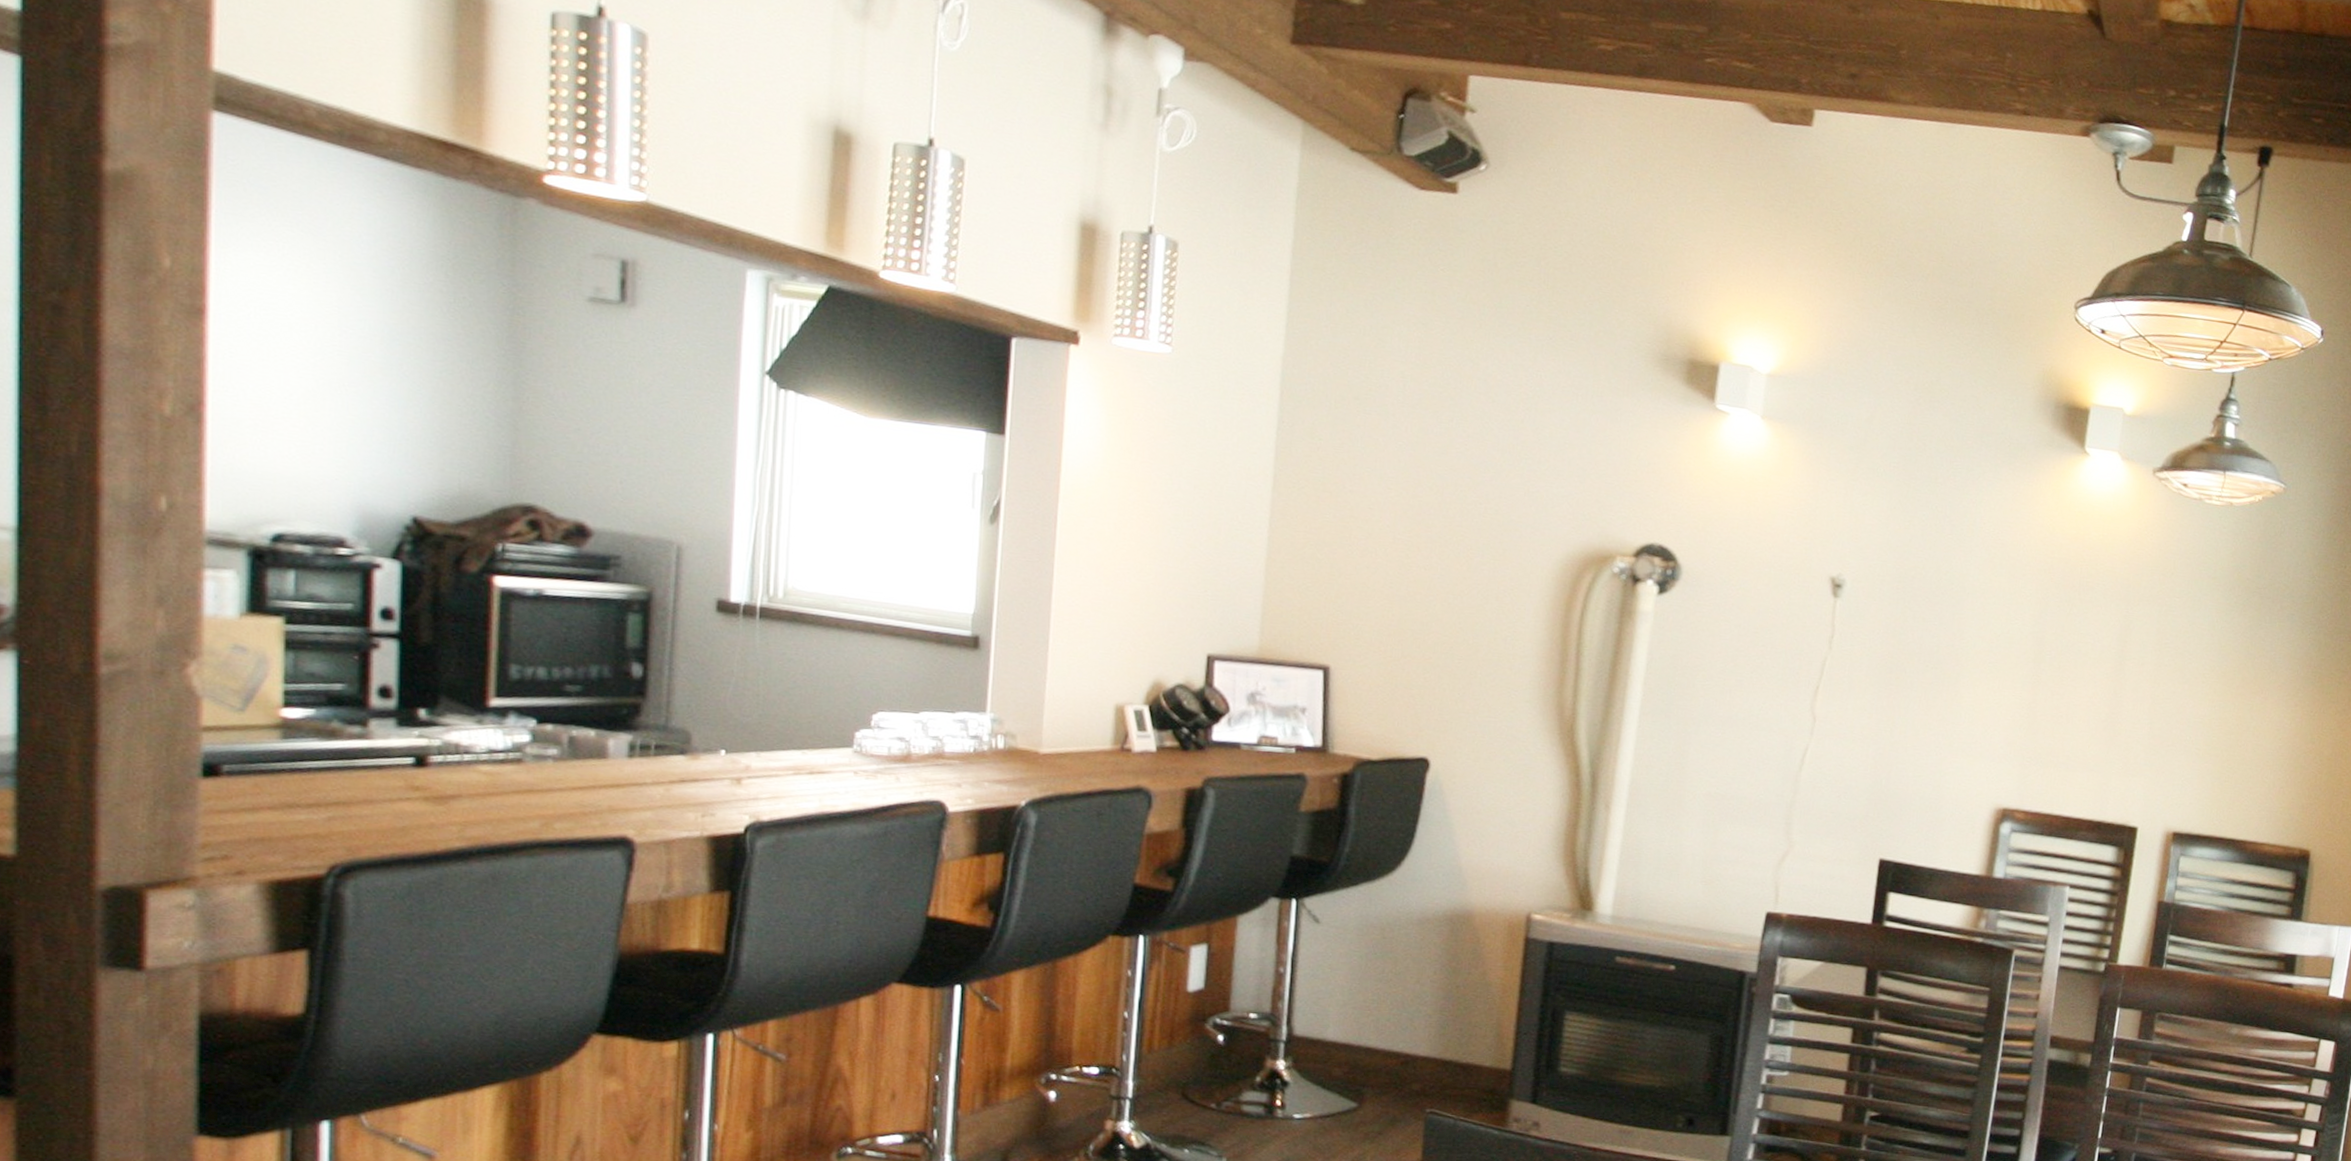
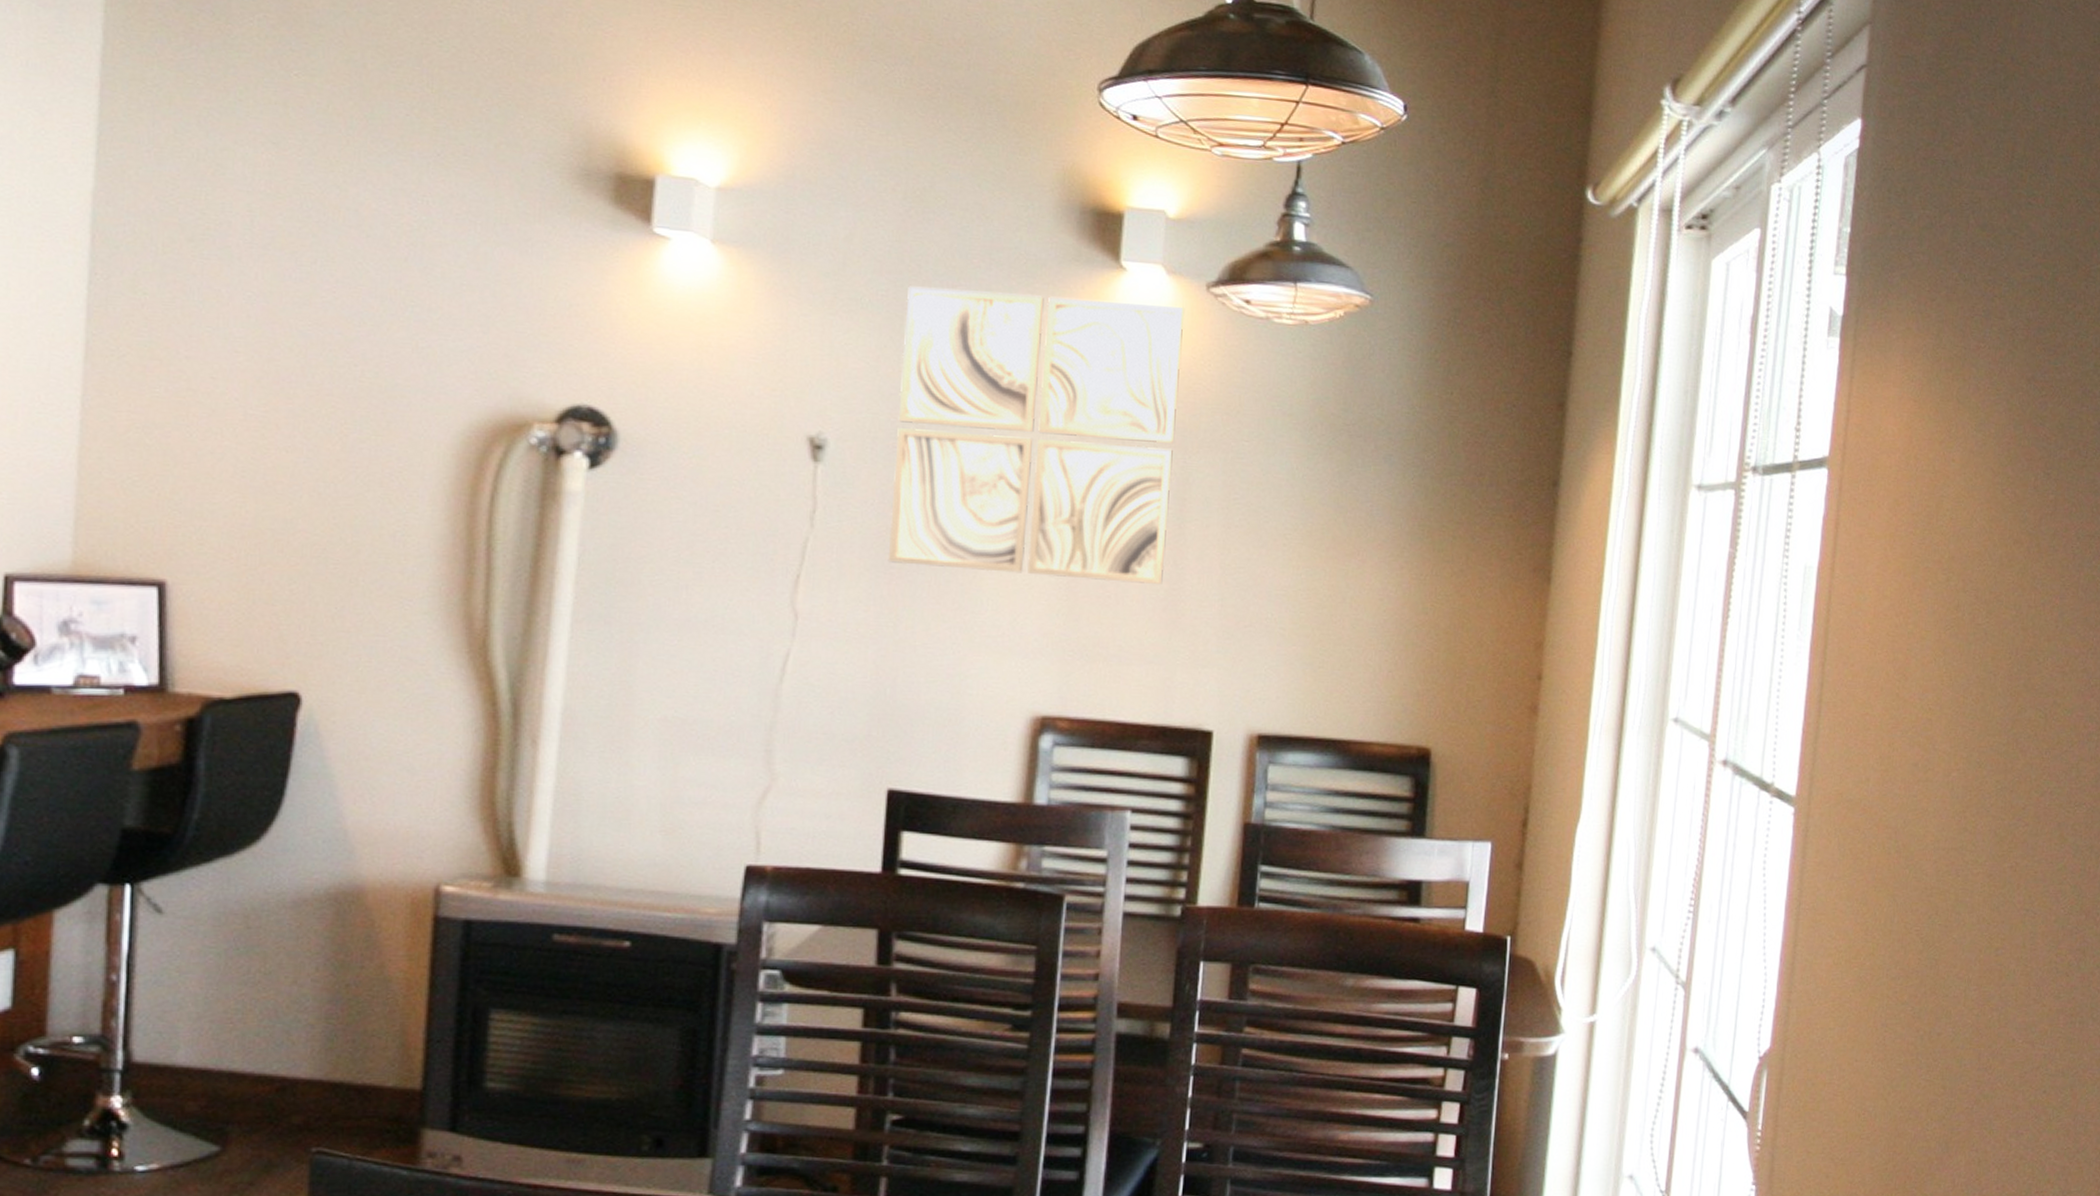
wall art: none [1888,460,2134,709] -> present [887,286,1184,585]

